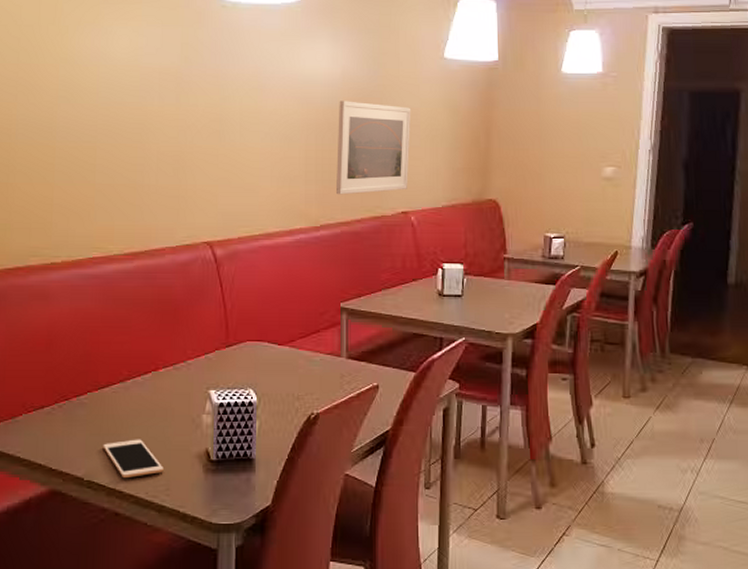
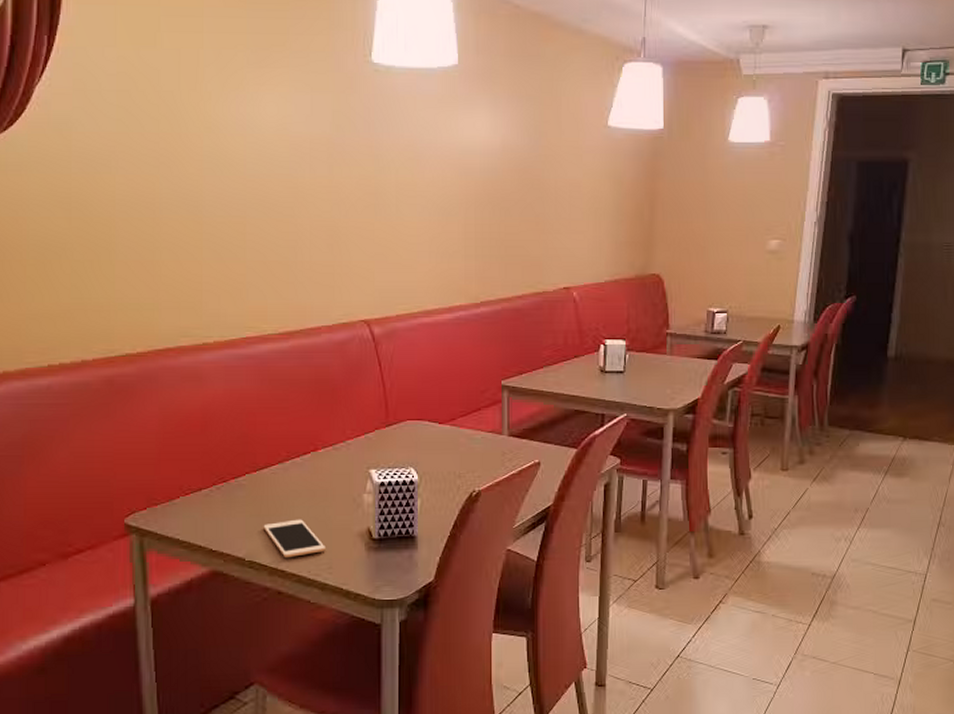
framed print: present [336,101,411,195] -> none [497,172,574,270]

